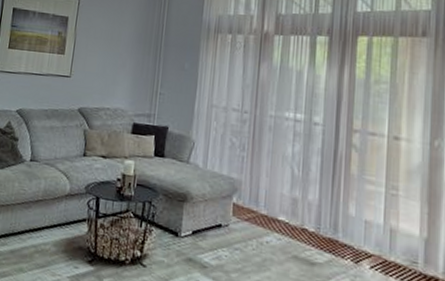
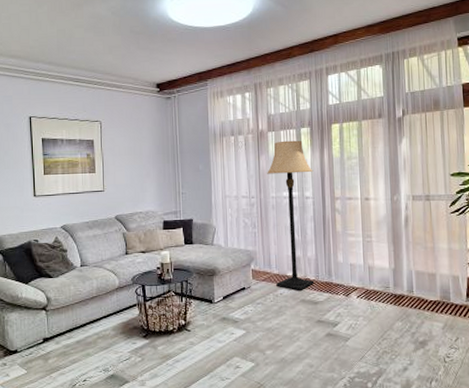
lamp: none [262,48,328,243] -> present [267,140,315,291]

